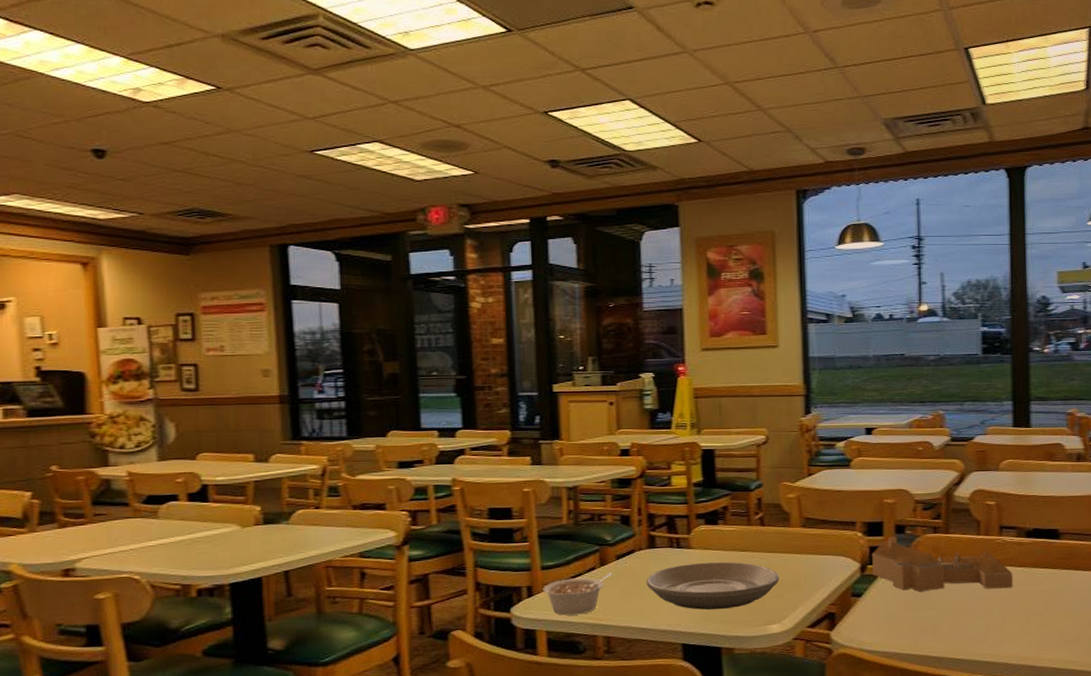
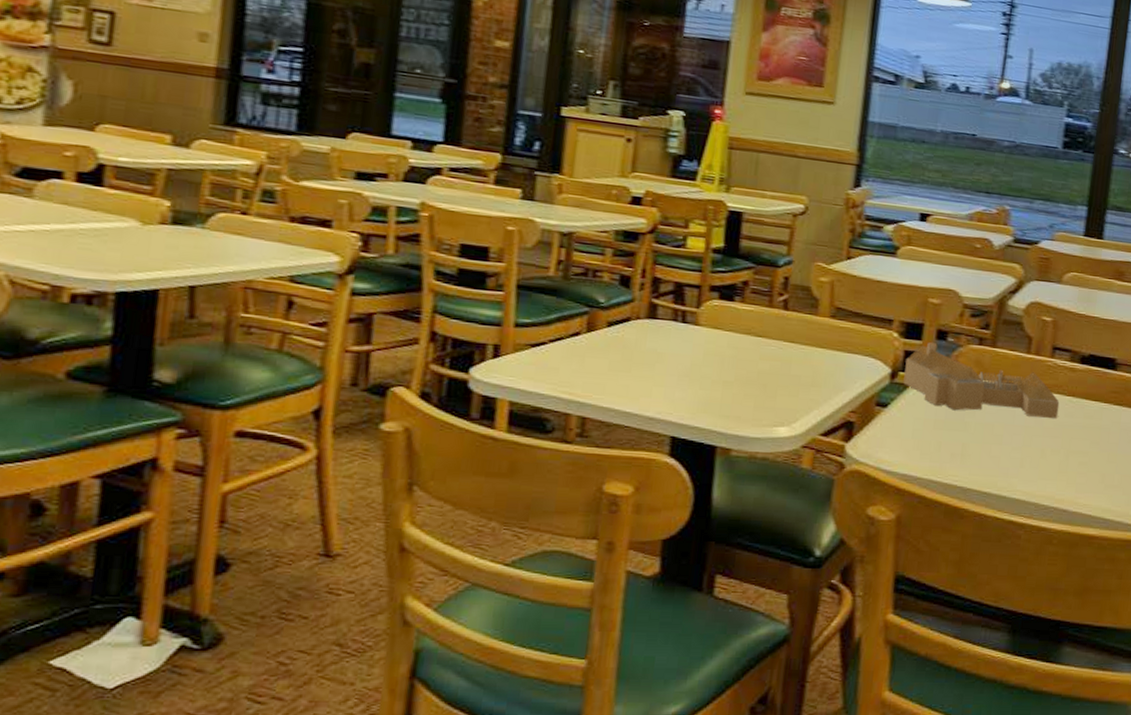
legume: present [543,572,613,616] -> none [512,341,601,387]
plate: present [646,561,779,610] -> none [638,342,796,402]

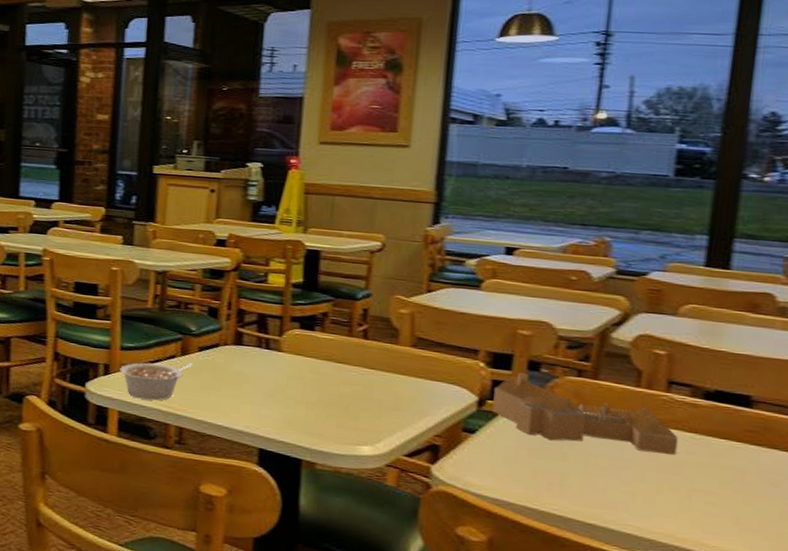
legume: none [512,341,601,387] -> present [119,362,193,401]

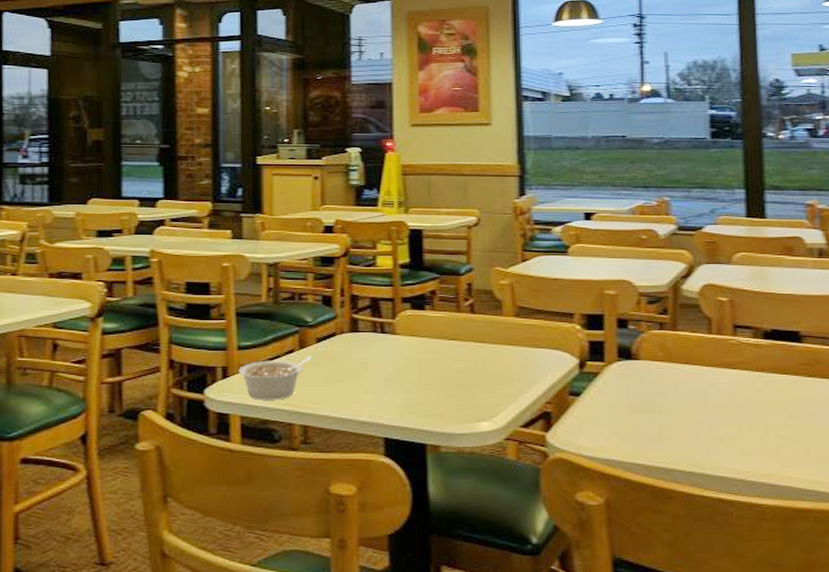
house frame: present [492,373,679,456] -> none [592,332,750,396]

